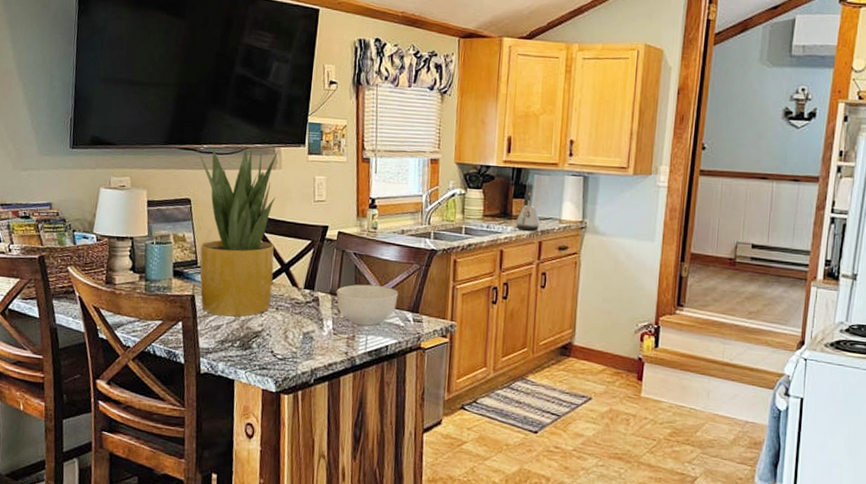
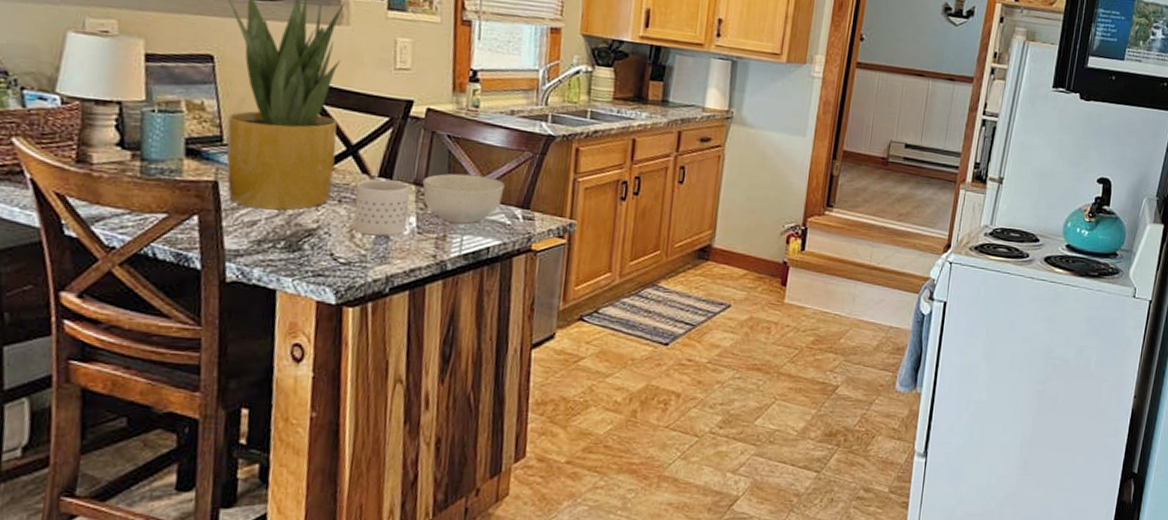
mug: none [287,290,327,337] -> present [354,179,410,236]
kettle: present [515,192,540,232] -> none [651,74,681,120]

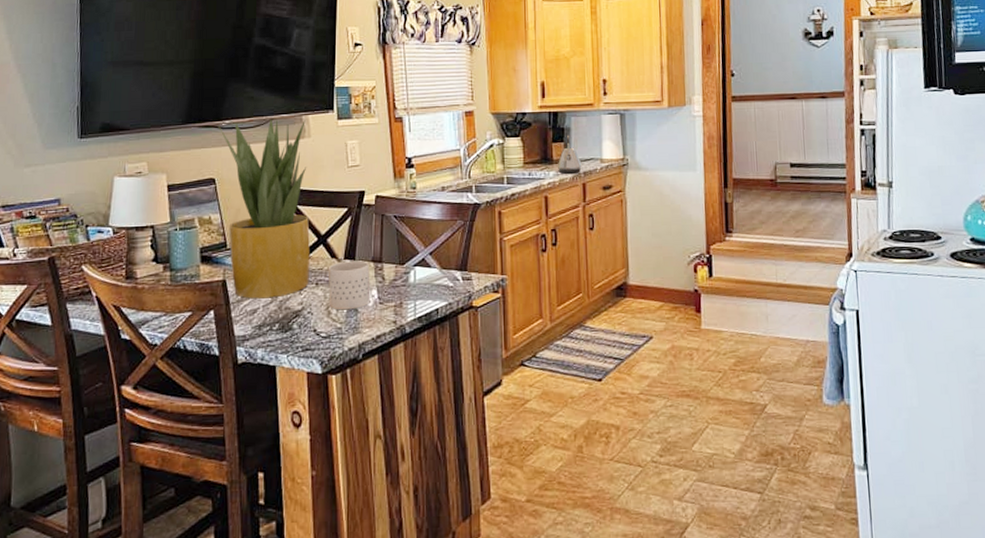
bowl: present [422,173,505,225] -> none [378,246,444,292]
kettle: none [651,74,681,120] -> present [557,135,582,175]

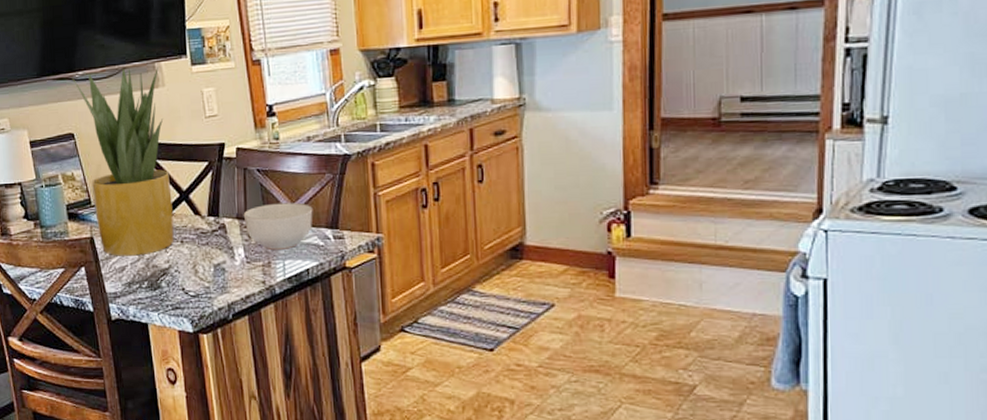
mug: present [328,260,370,310] -> none [192,218,237,269]
bowl: none [378,246,444,292] -> present [243,202,313,251]
kettle: present [557,135,582,175] -> none [438,72,468,120]

